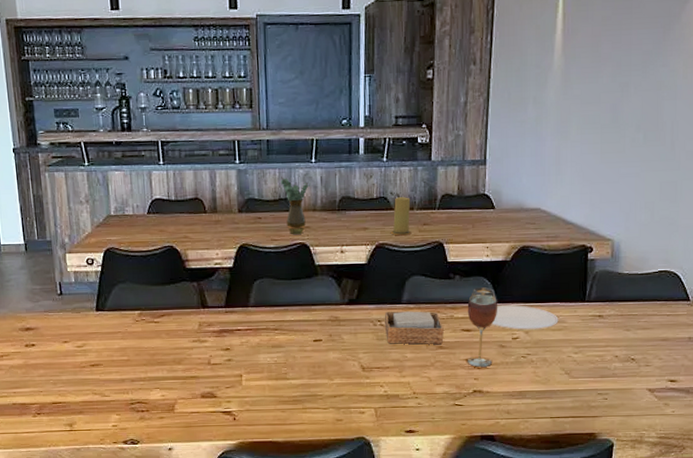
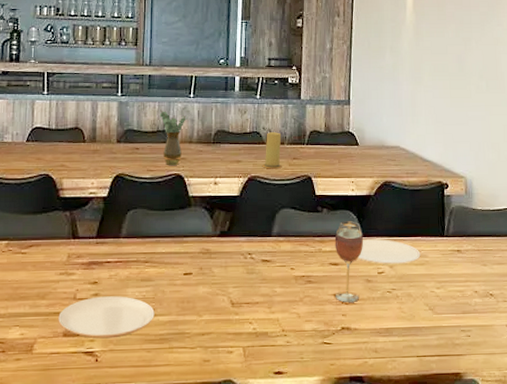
plate: none [195,361,287,400] -> present [58,296,155,339]
napkin holder: present [384,311,444,344] -> none [254,243,312,279]

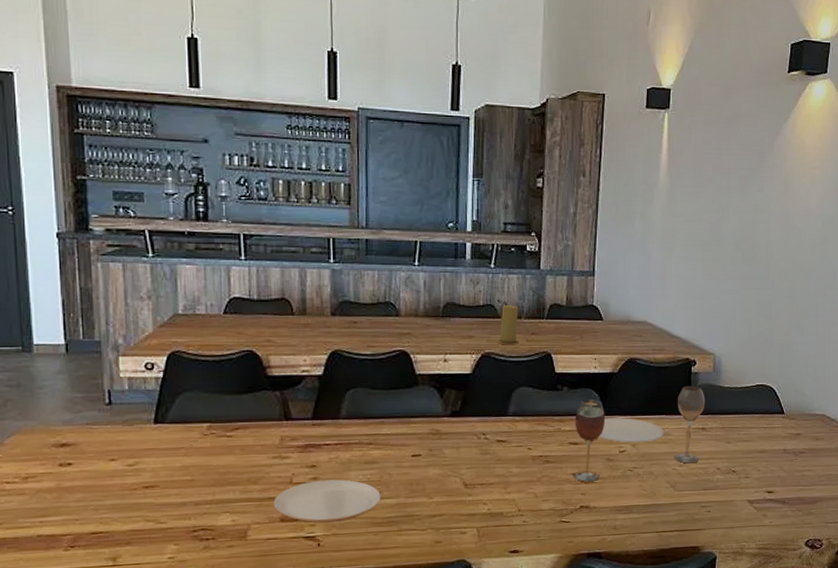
vase: present [159,110,186,165] -> none [379,279,411,341]
wineglass: none [431,208,459,286] -> present [674,386,705,464]

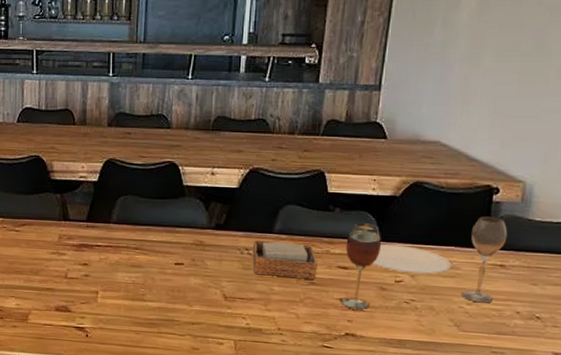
plate: present [273,479,381,524] -> none [51,277,144,318]
napkin holder: none [489,423,551,459] -> present [252,239,318,280]
candle: present [496,305,519,345] -> none [266,120,292,161]

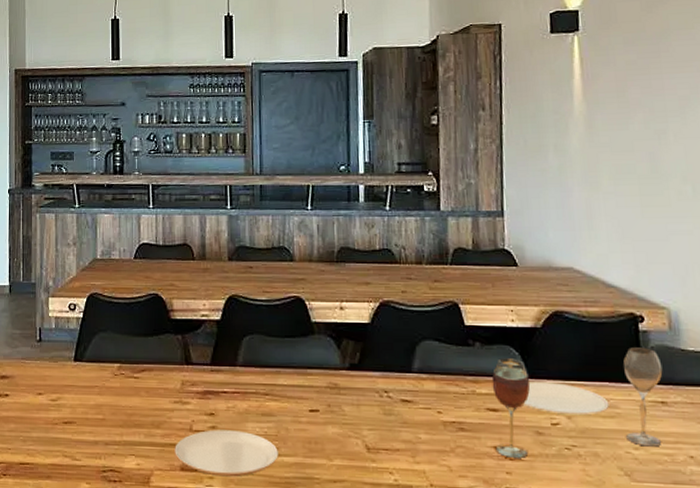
plate: none [51,277,144,318] -> present [175,429,279,477]
napkin holder: present [252,239,318,280] -> none [391,380,465,425]

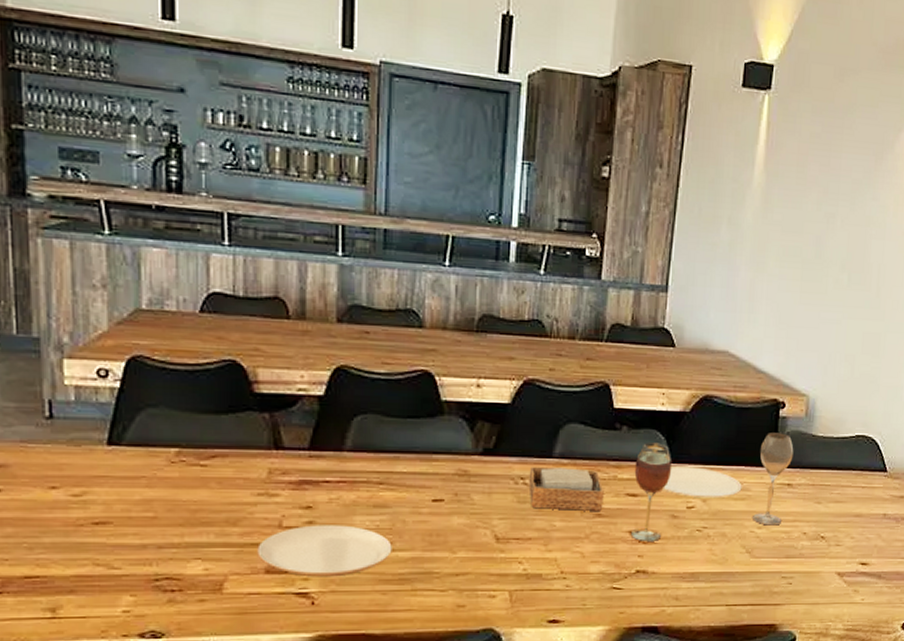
napkin holder: none [391,380,465,425] -> present [528,466,604,511]

